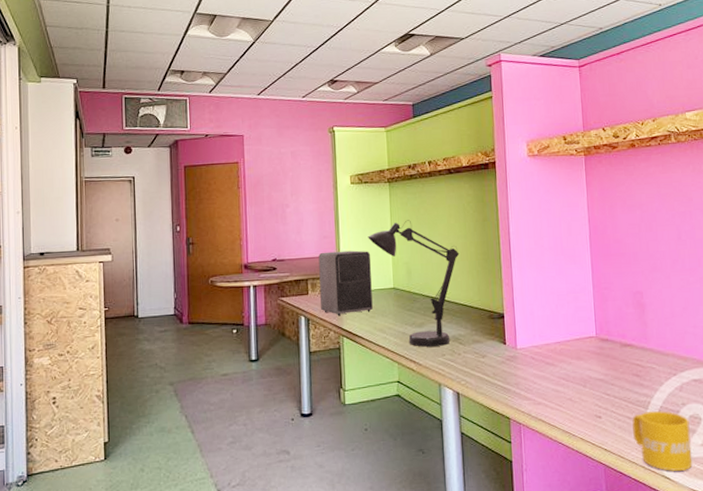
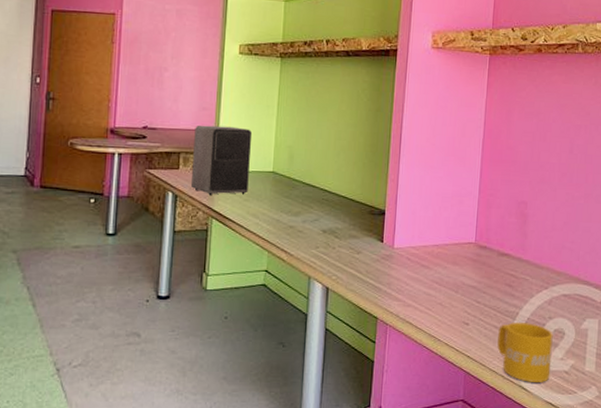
desk lamp: present [368,220,460,347] -> none [251,100,347,238]

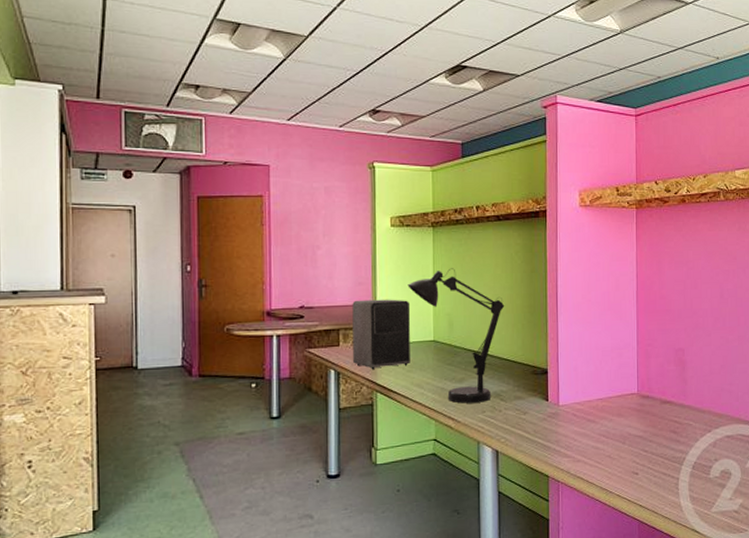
desk lamp: none [251,100,347,238] -> present [408,268,505,403]
mug: present [497,322,553,382] -> none [667,467,721,525]

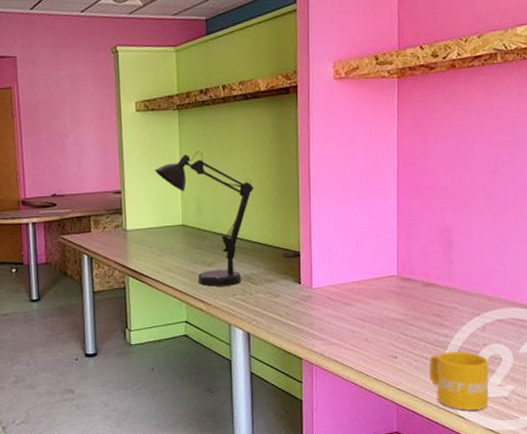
speaker: present [352,299,411,370] -> none [101,184,160,255]
mug: none [667,467,721,525] -> present [429,351,489,410]

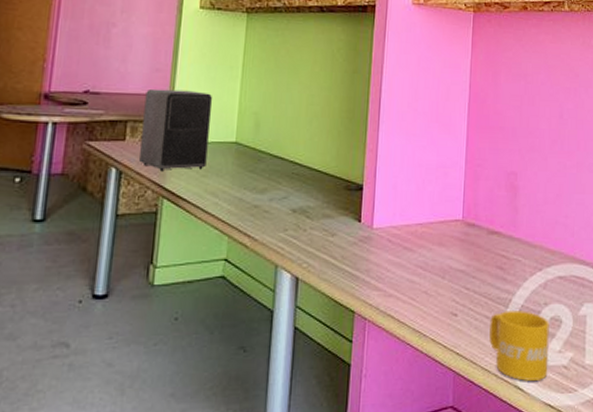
speaker: none [101,184,160,255] -> present [139,88,213,172]
desk lamp: present [155,151,254,287] -> none [212,61,321,219]

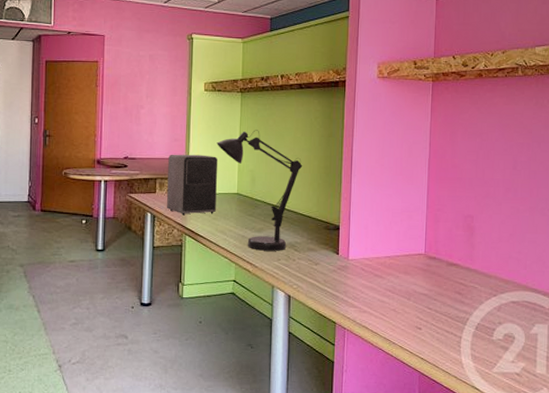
desk lamp: none [212,61,321,219] -> present [217,130,303,251]
mug: present [489,311,550,381] -> none [449,327,503,383]

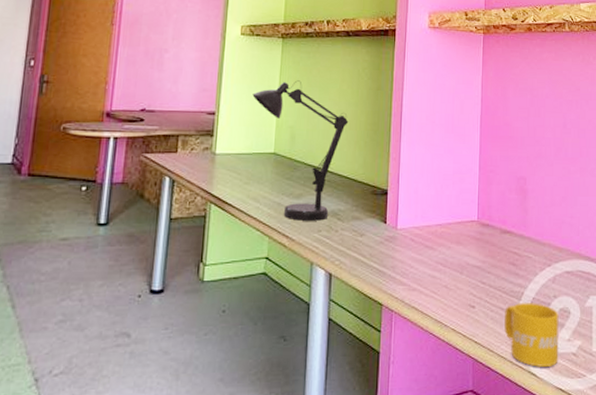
speaker: present [167,154,218,216] -> none [190,106,254,180]
mug: none [449,327,503,383] -> present [504,303,559,367]

